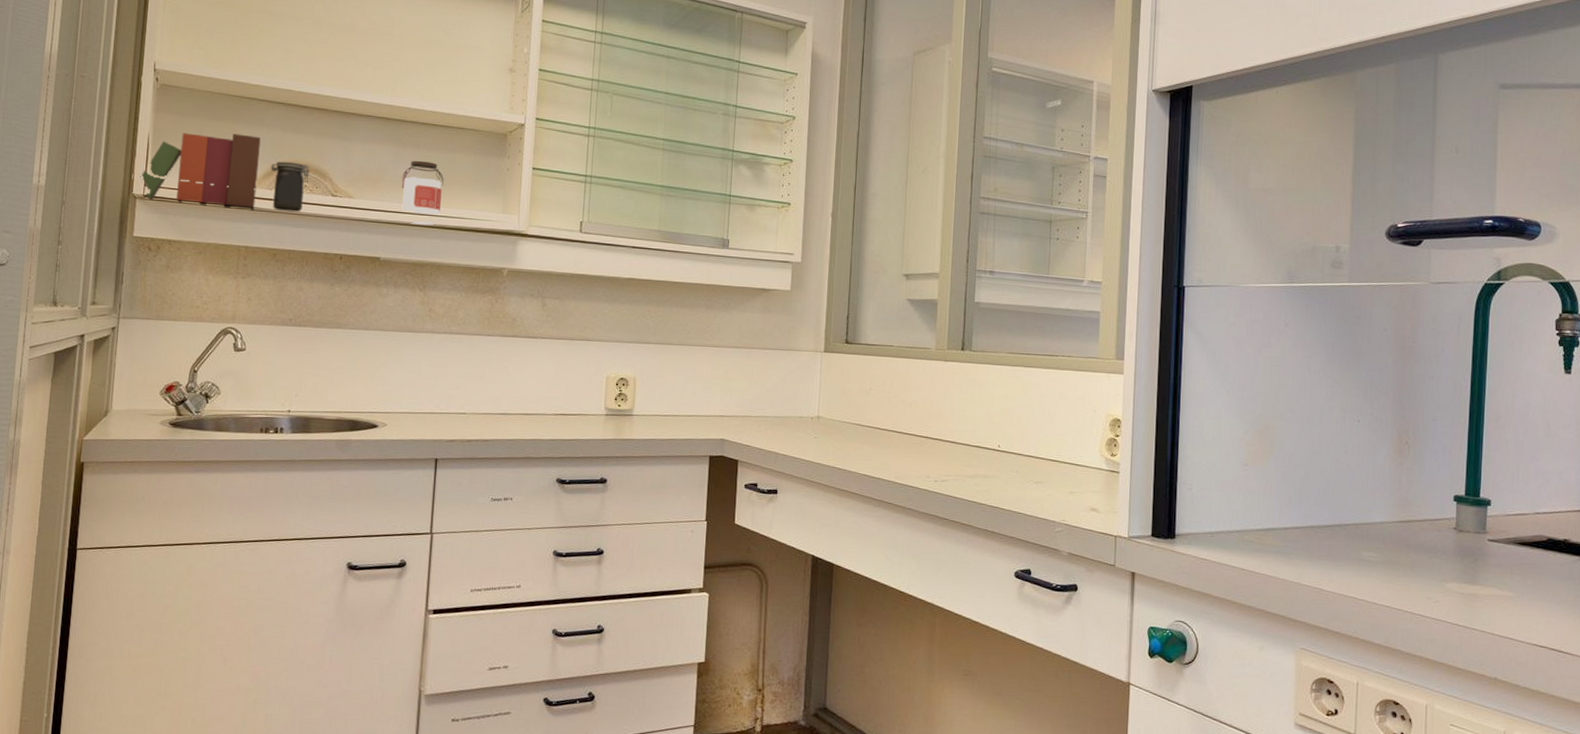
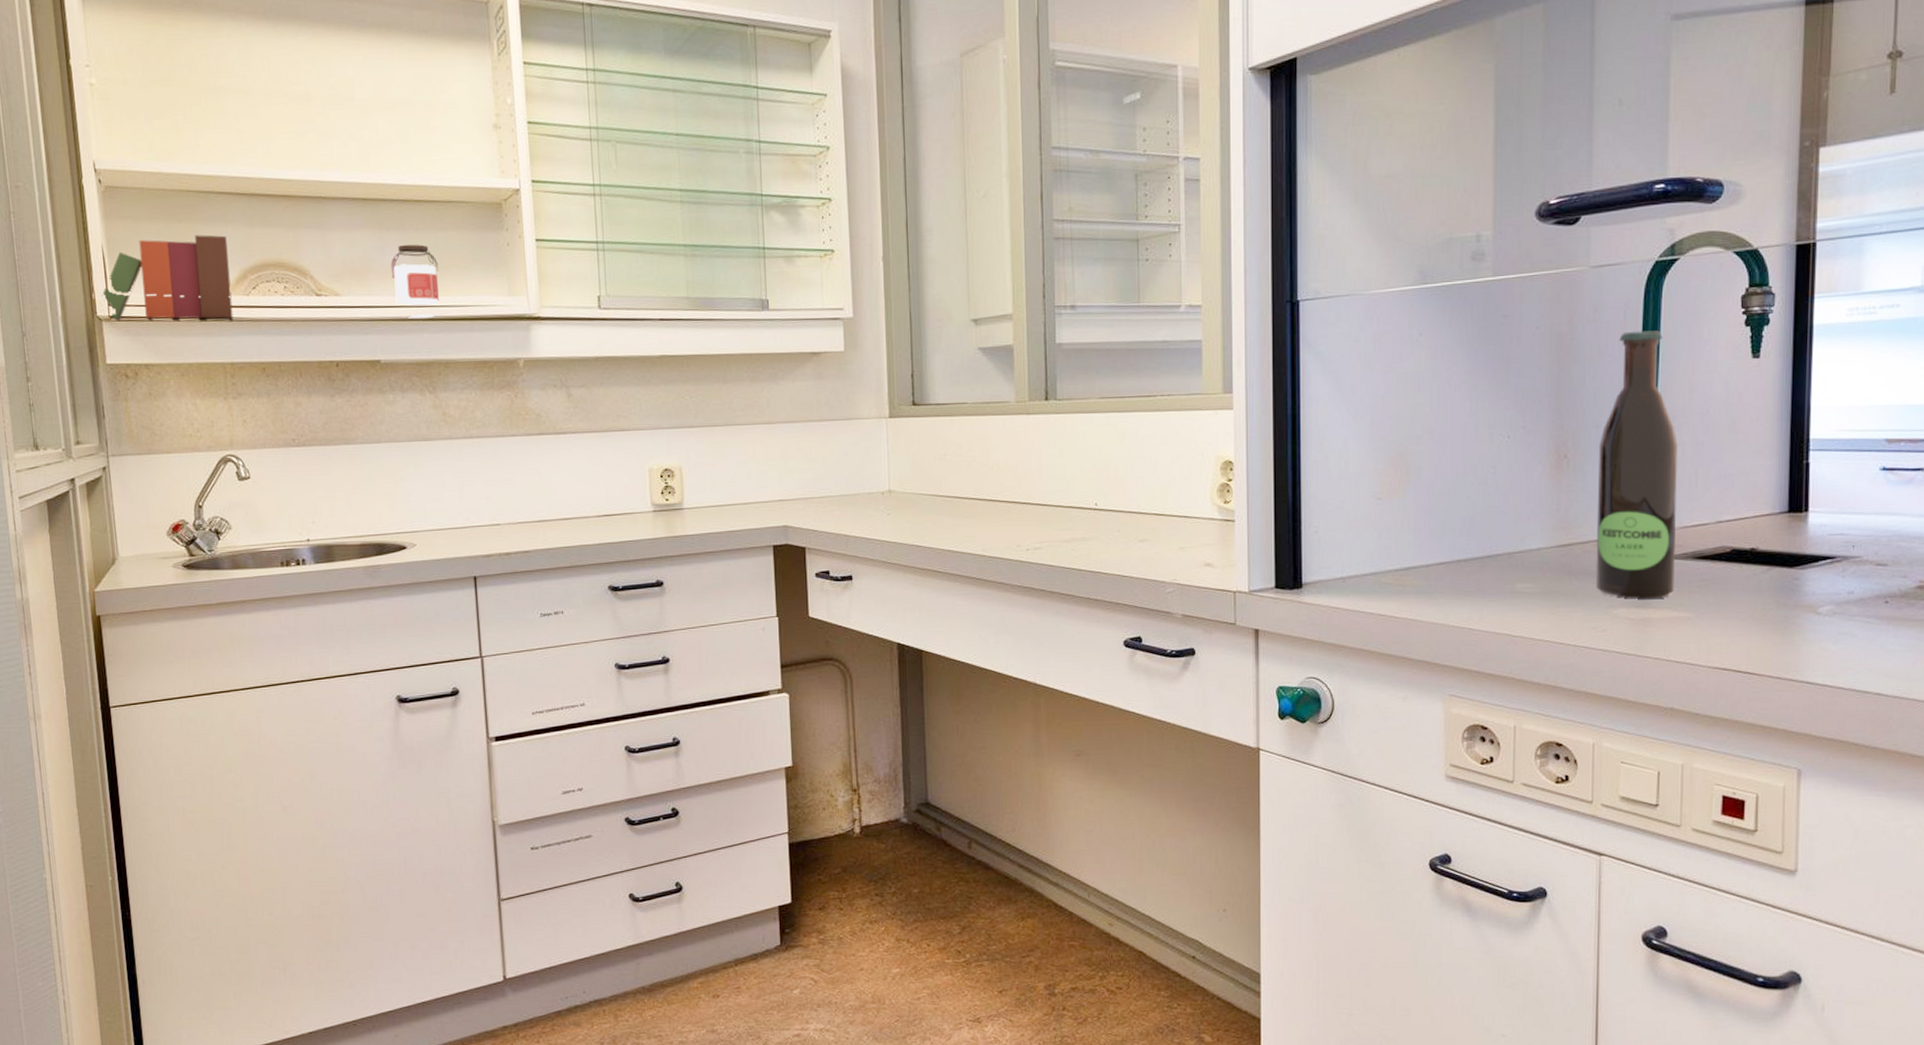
jar: present [270,161,310,213] -> none [243,261,288,319]
bottle: none [1430,340,1503,577] -> present [1595,330,1679,599]

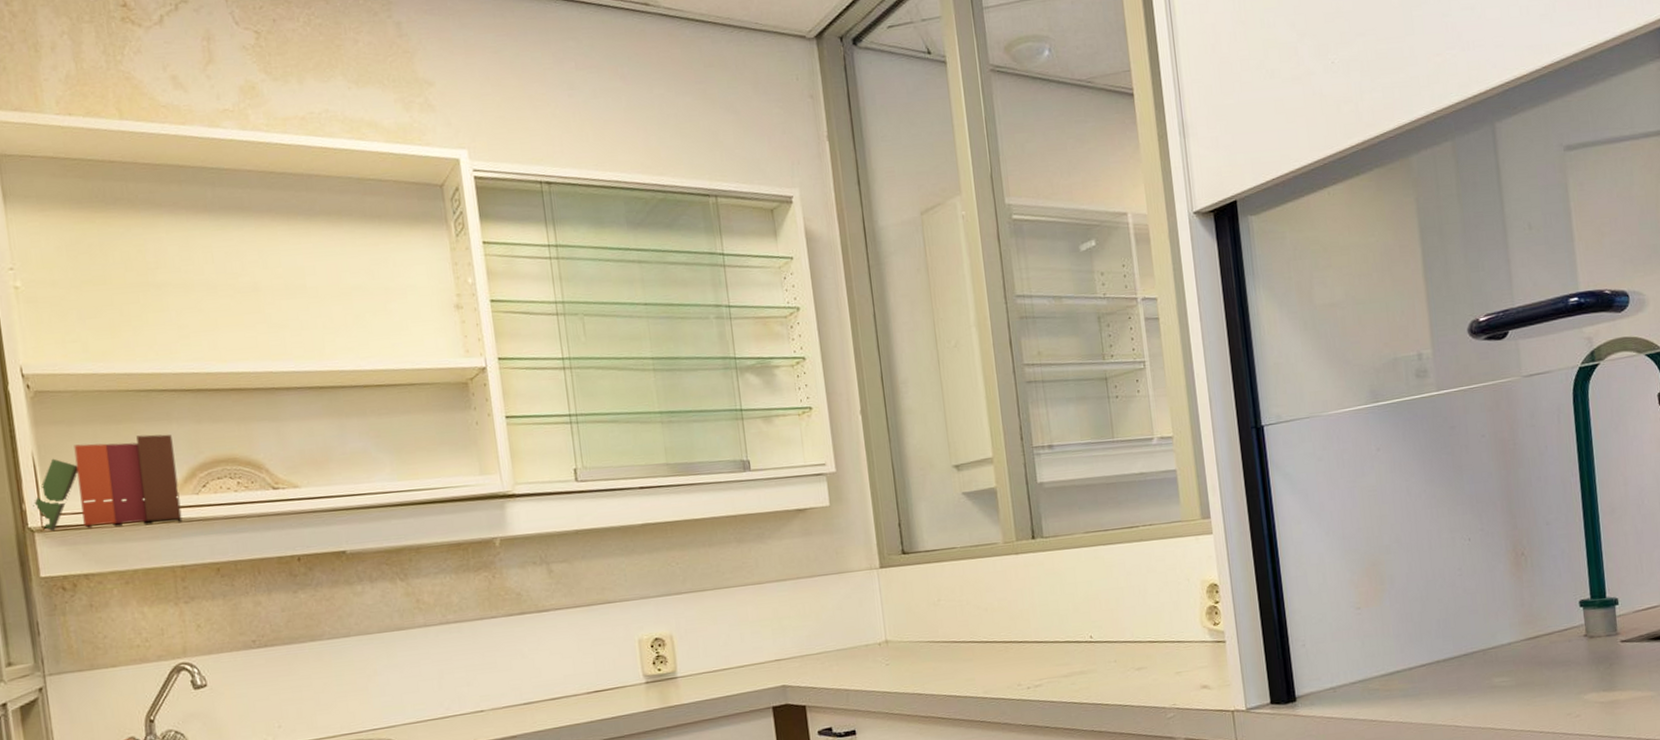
jar: present [390,244,439,318] -> none [352,429,406,506]
bottle: present [1595,330,1679,599] -> none [1551,430,1635,683]

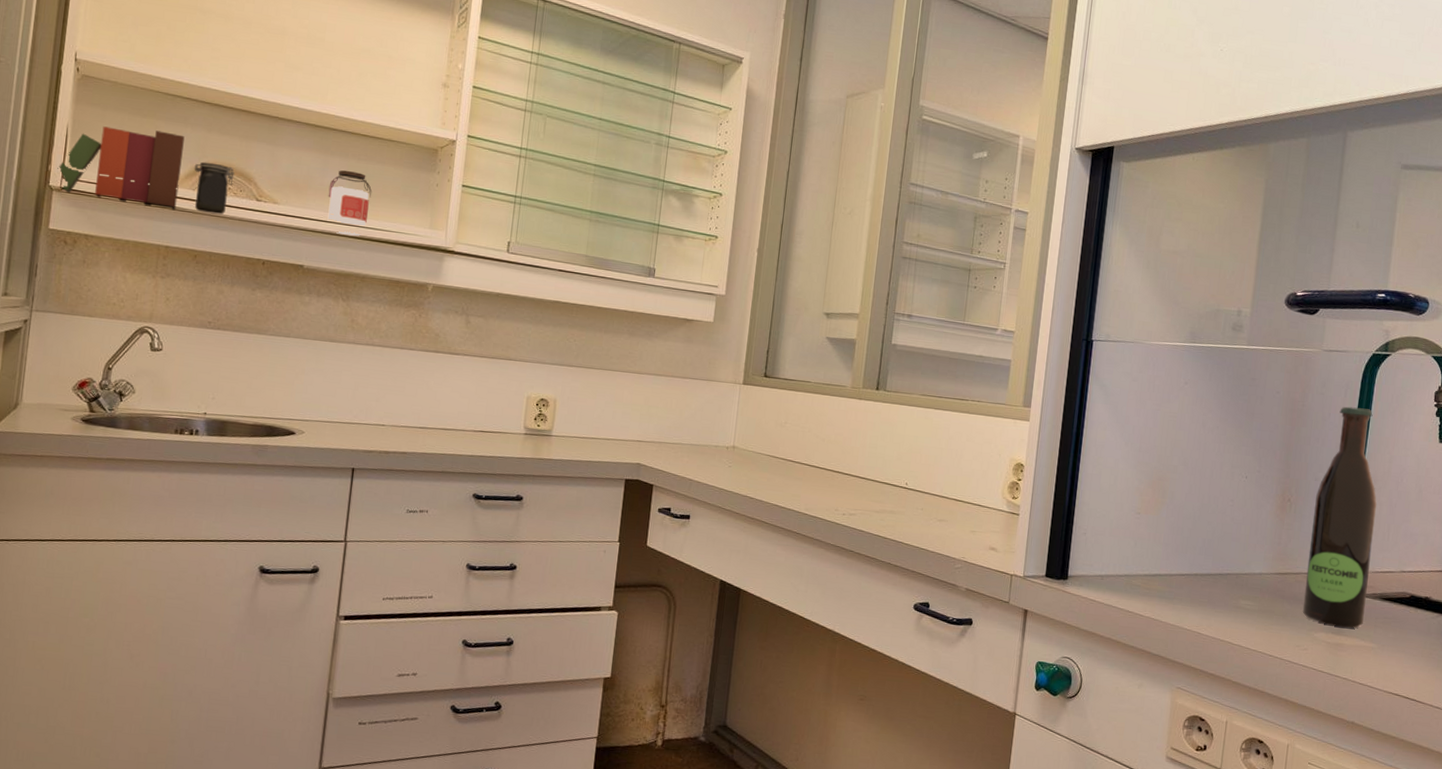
jar: none [191,457,241,518] -> present [194,161,235,215]
jar: none [352,429,406,506] -> present [327,170,373,236]
bottle: none [1551,430,1635,683] -> present [1302,406,1378,628]

